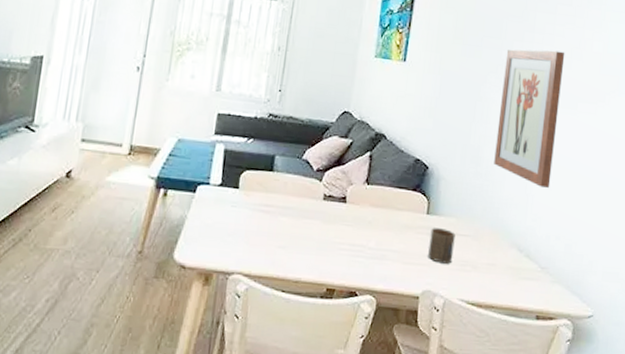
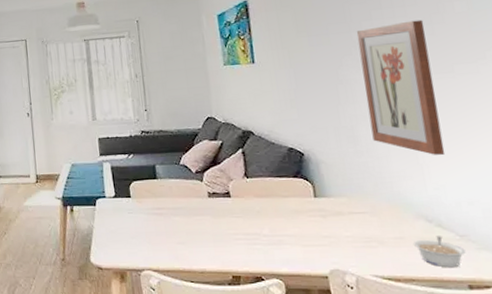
cup: present [428,228,455,264] -> none [323,209,355,242]
legume: none [501,266,542,298] -> present [413,236,466,268]

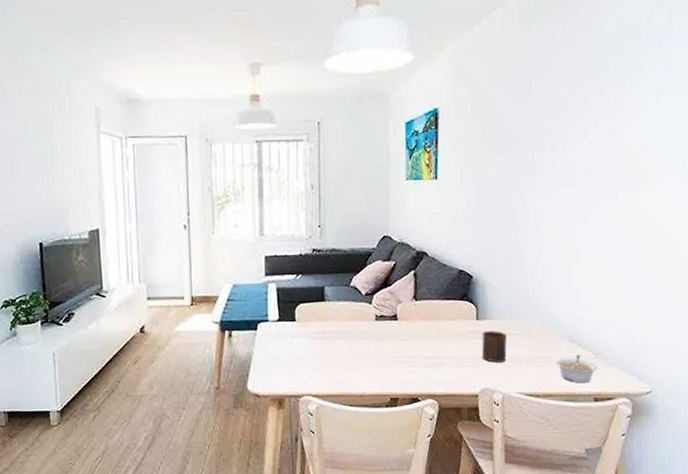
cup: none [323,209,355,242] -> present [482,331,507,363]
wall art: present [356,19,446,155] -> none [537,143,600,279]

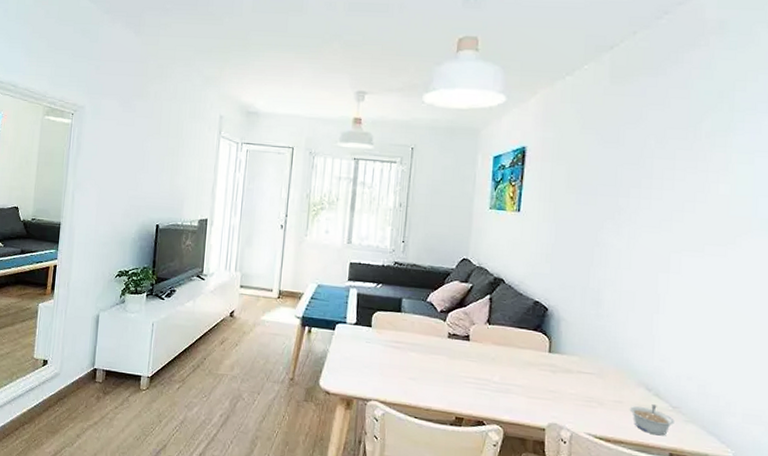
cup: present [482,331,507,363] -> none [552,365,579,400]

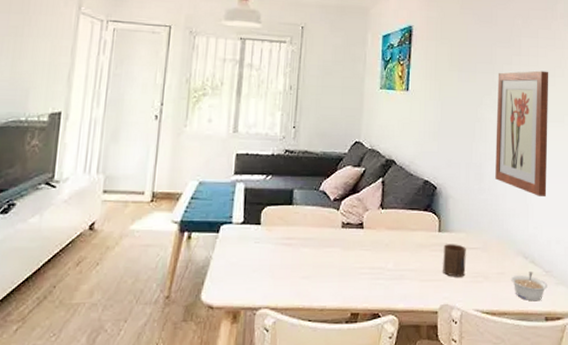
cup: none [552,365,579,400] -> present [443,244,466,277]
wall art: none [615,195,688,329] -> present [495,70,549,196]

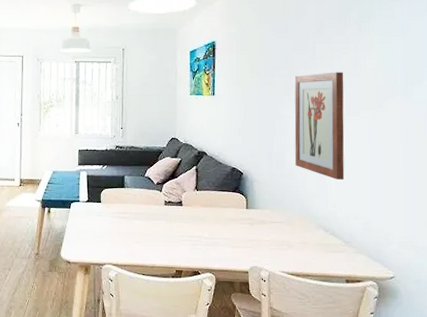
cup: present [443,244,466,277] -> none [251,219,272,245]
legume: present [510,272,548,302] -> none [312,242,348,267]

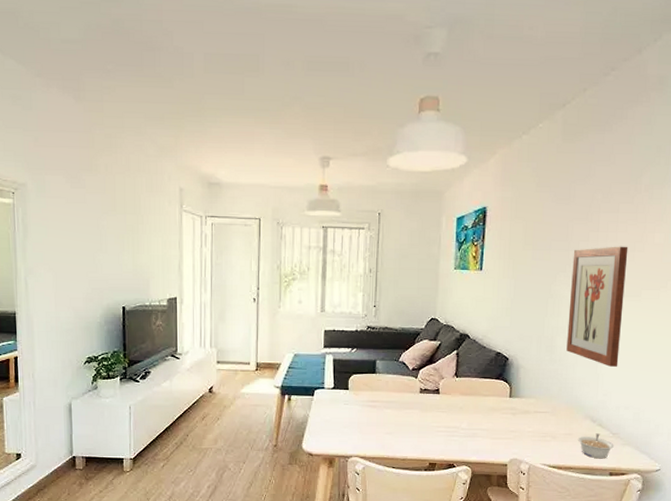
legume: none [312,242,348,267] -> present [577,433,614,459]

